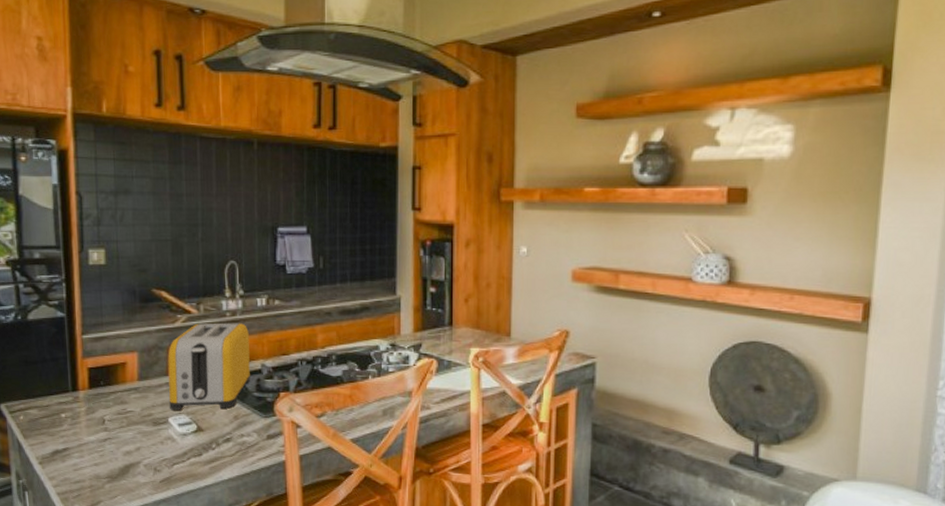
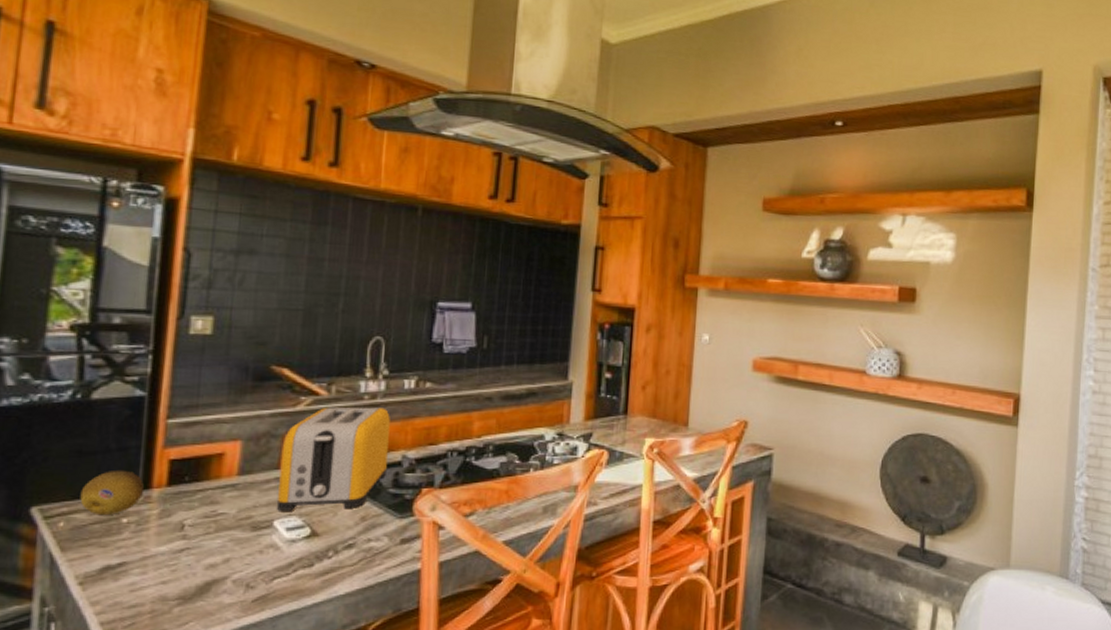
fruit: none [31,375,74,412] -> present [80,469,145,516]

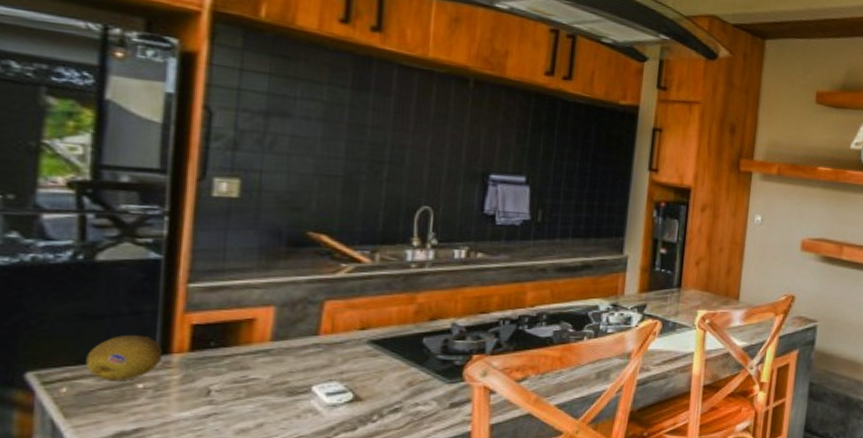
toaster: present [276,407,390,511] -> none [314,274,439,377]

